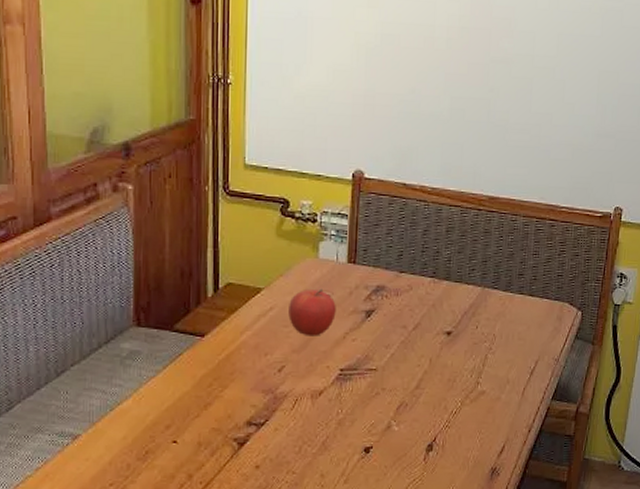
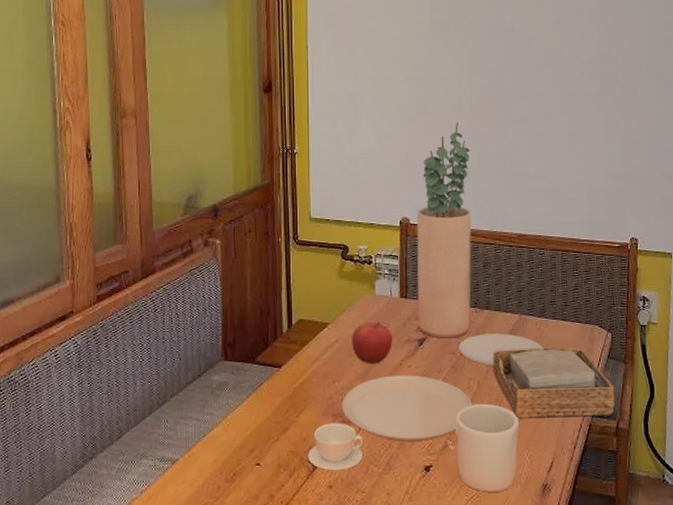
teacup: none [232,399,297,451] -> present [307,423,364,471]
plate: none [274,349,422,421] -> present [342,375,473,442]
vase: none [366,58,442,311] -> present [416,122,472,339]
mug: none [400,383,472,475] -> present [454,403,520,492]
plate: none [411,307,506,343] -> present [459,333,544,366]
napkin holder: none [447,324,579,400] -> present [492,347,615,419]

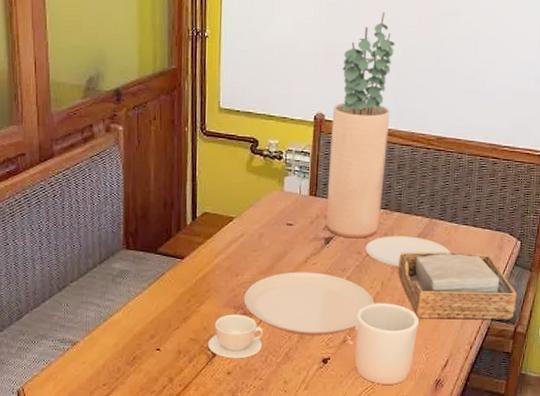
fruit: present [352,321,393,364] -> none [257,218,299,260]

